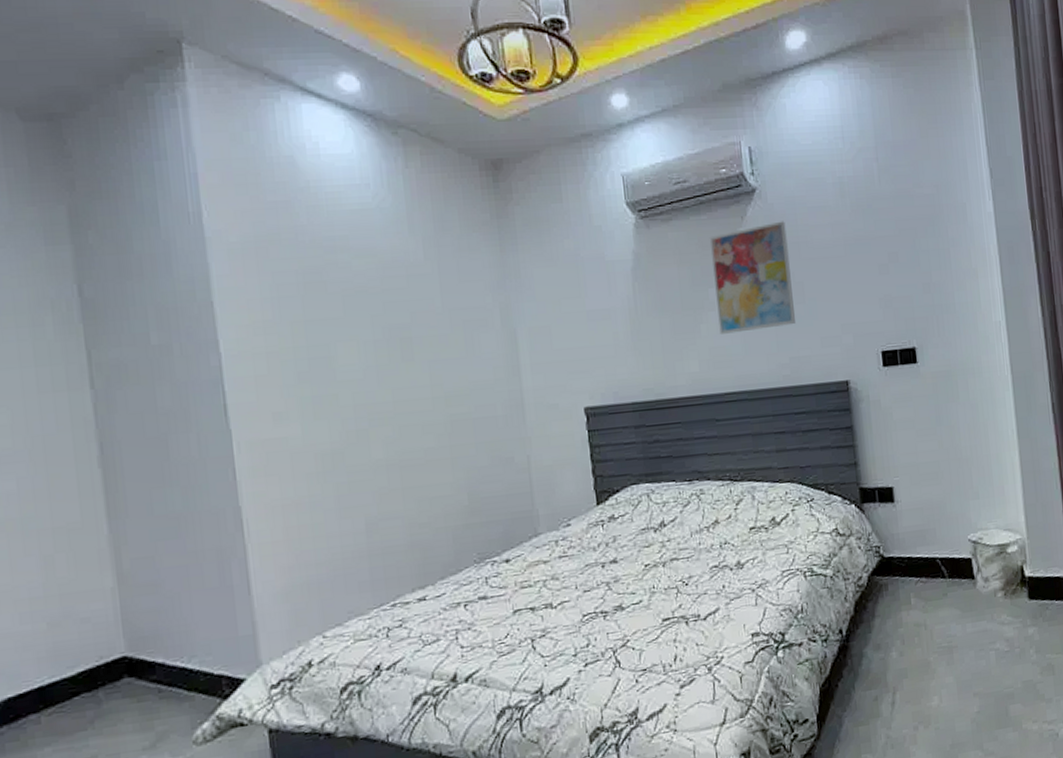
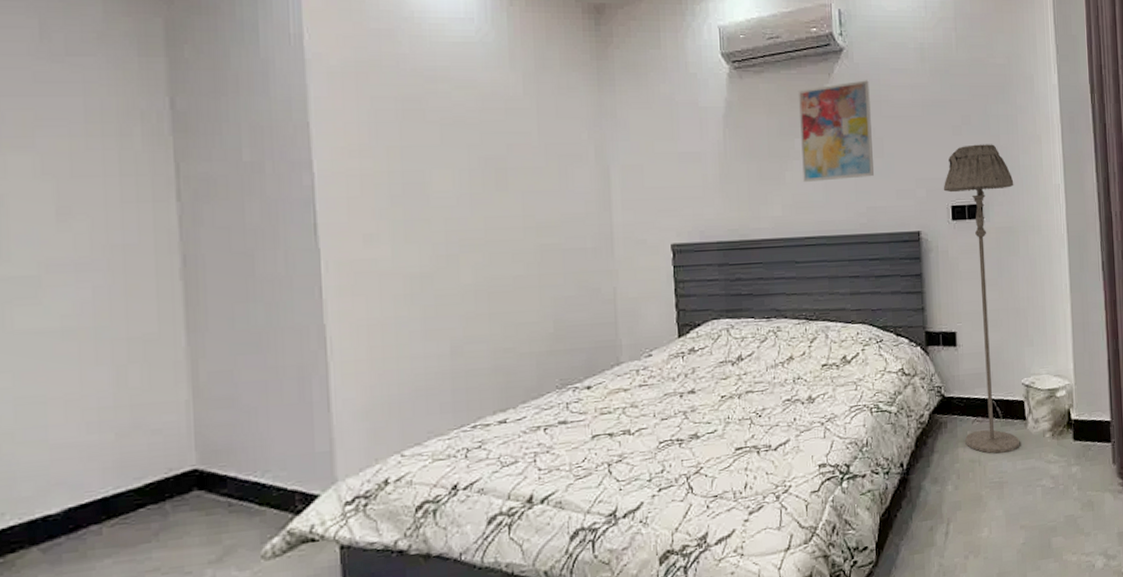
floor lamp: none [871,281,970,617] -> present [943,144,1020,454]

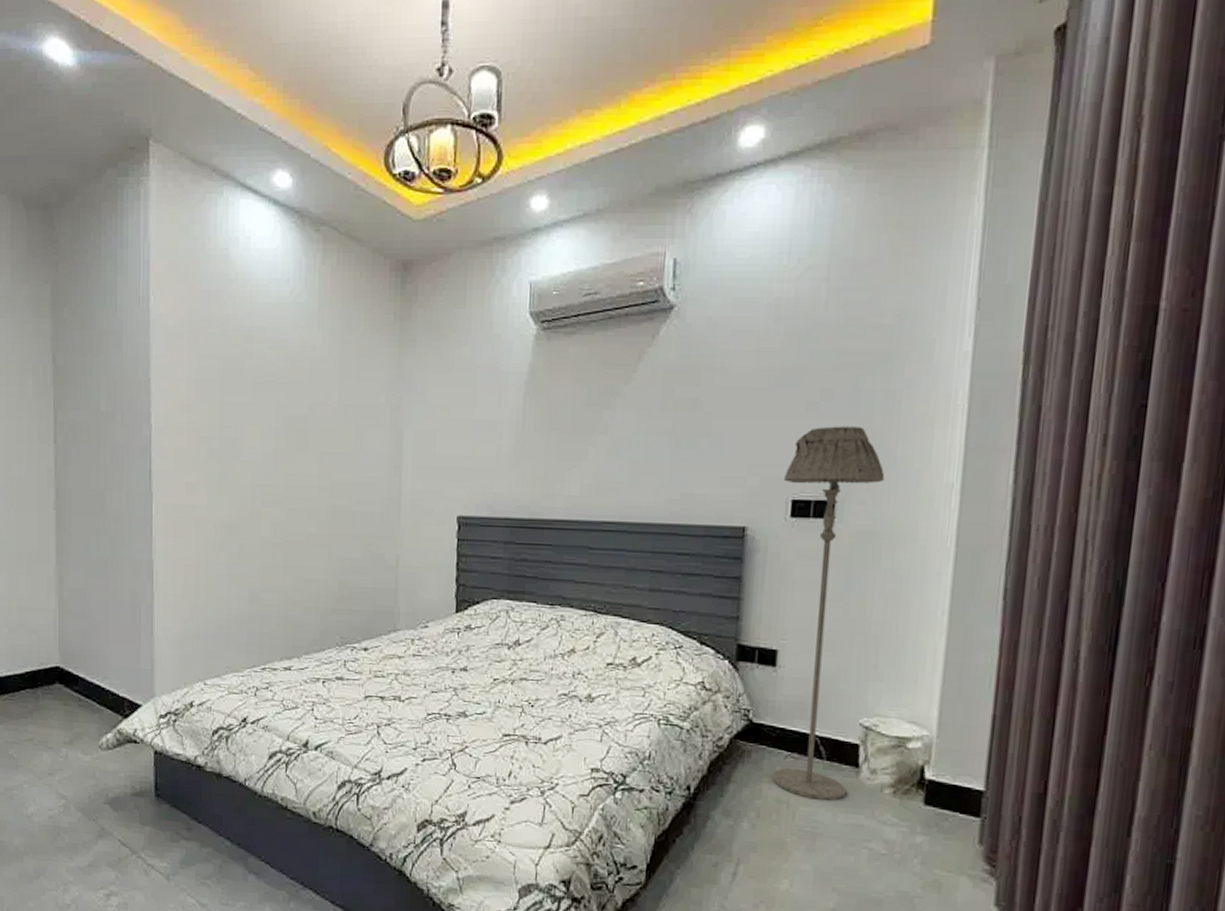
wall art: present [797,80,874,182] -> none [608,343,702,460]

